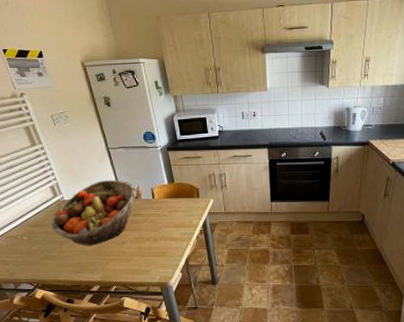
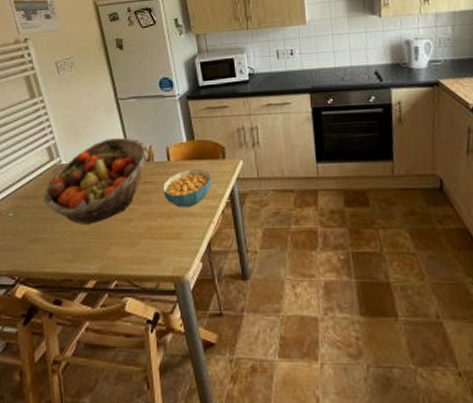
cereal bowl: none [149,205,189,234] -> present [163,168,212,208]

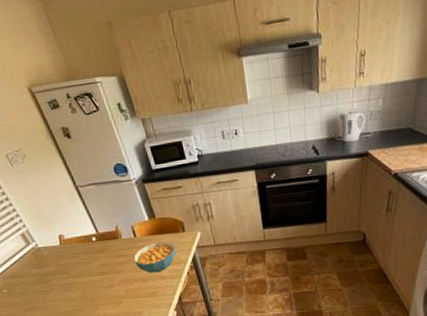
fruit basket: present [43,138,149,224] -> none [29,220,117,293]

